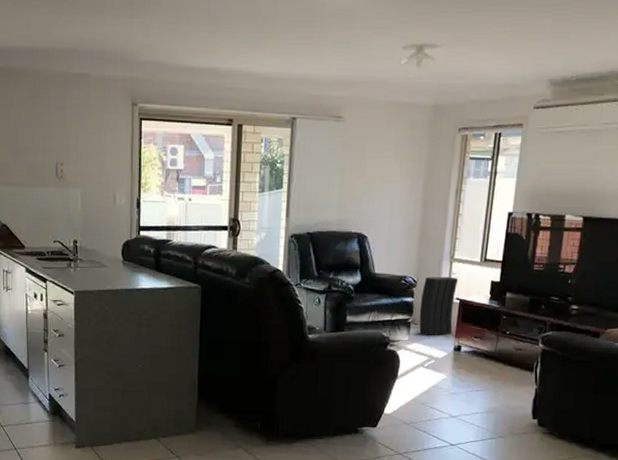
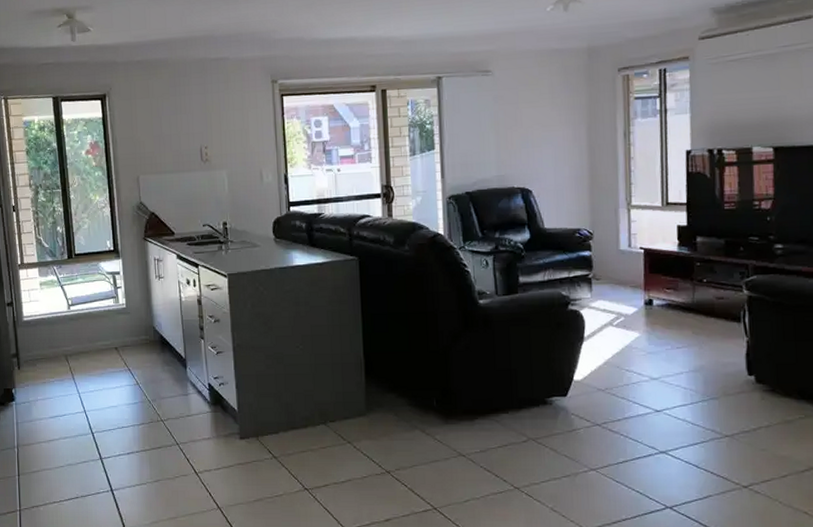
speaker: present [419,276,459,336] -> none [599,225,640,290]

